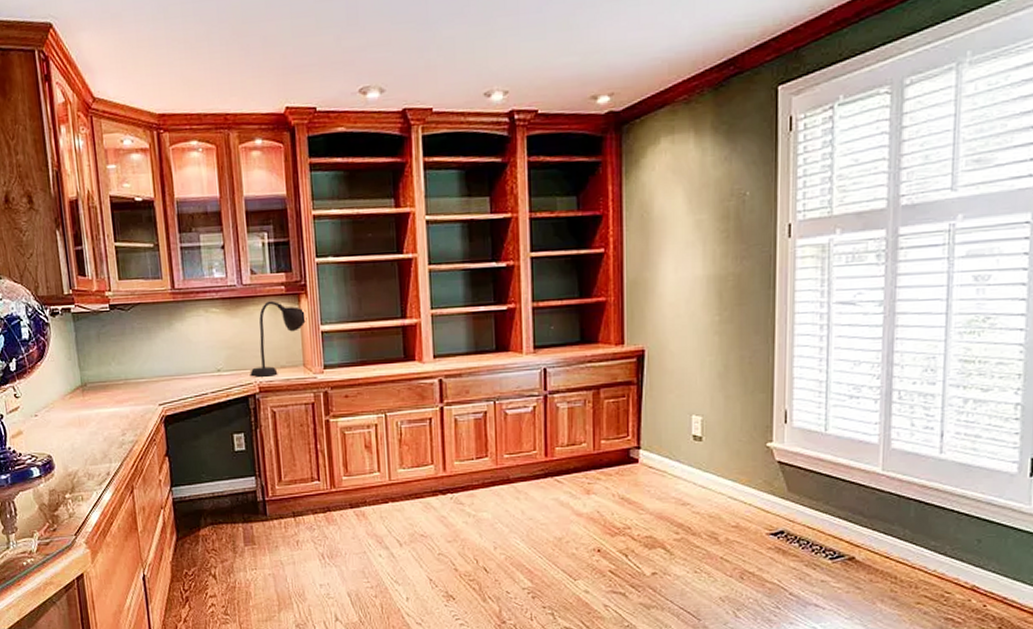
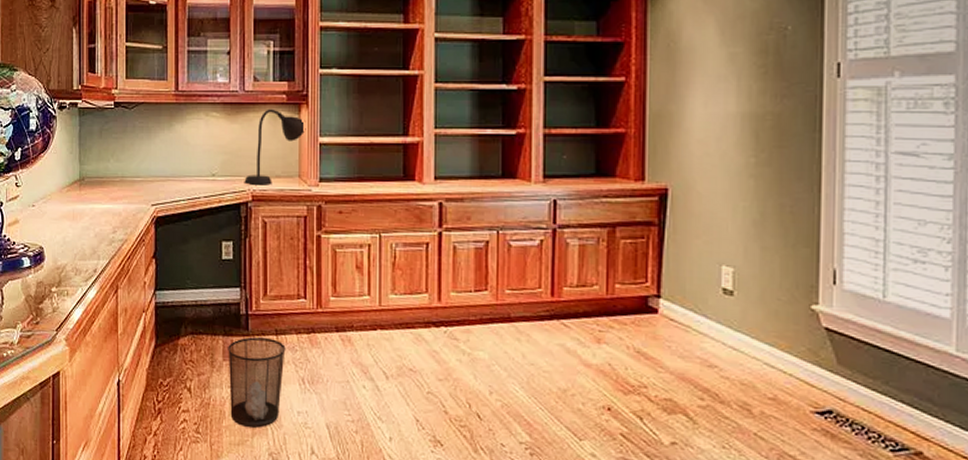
waste bin: none [248,521,304,604] -> present [228,337,286,428]

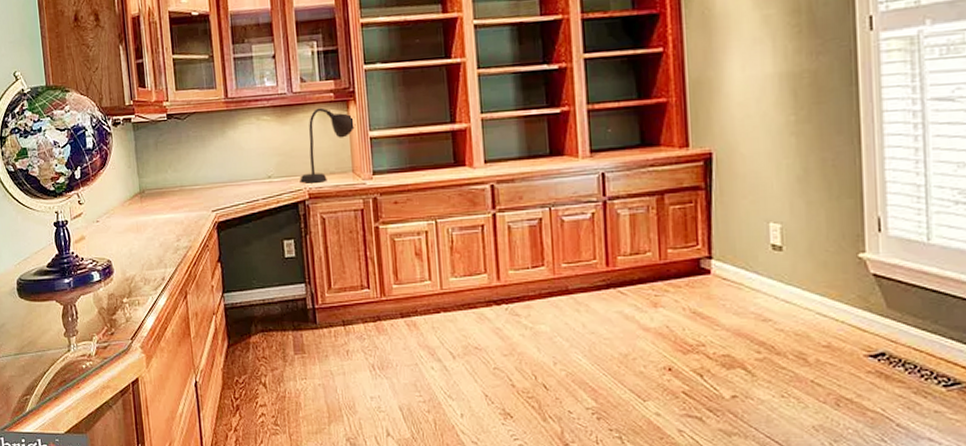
waste bin: present [228,337,286,428] -> none [298,330,354,416]

